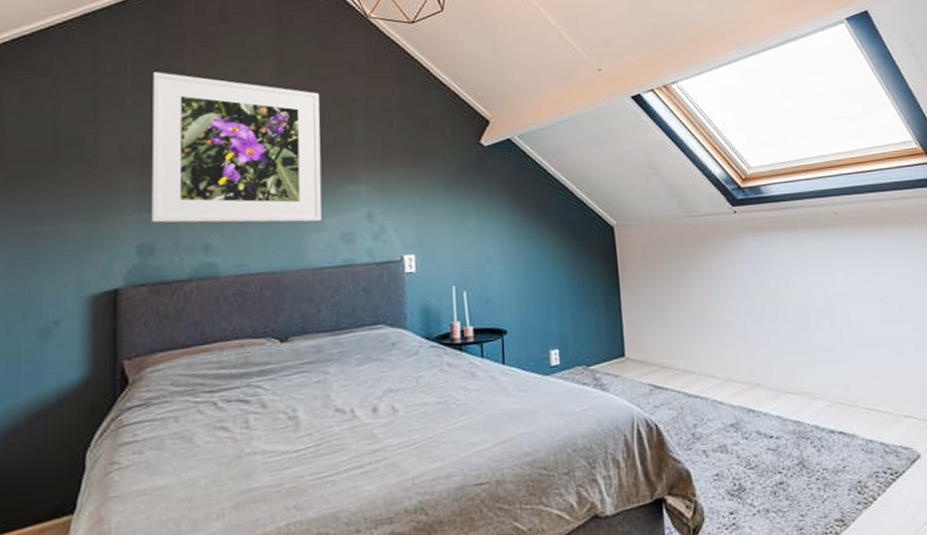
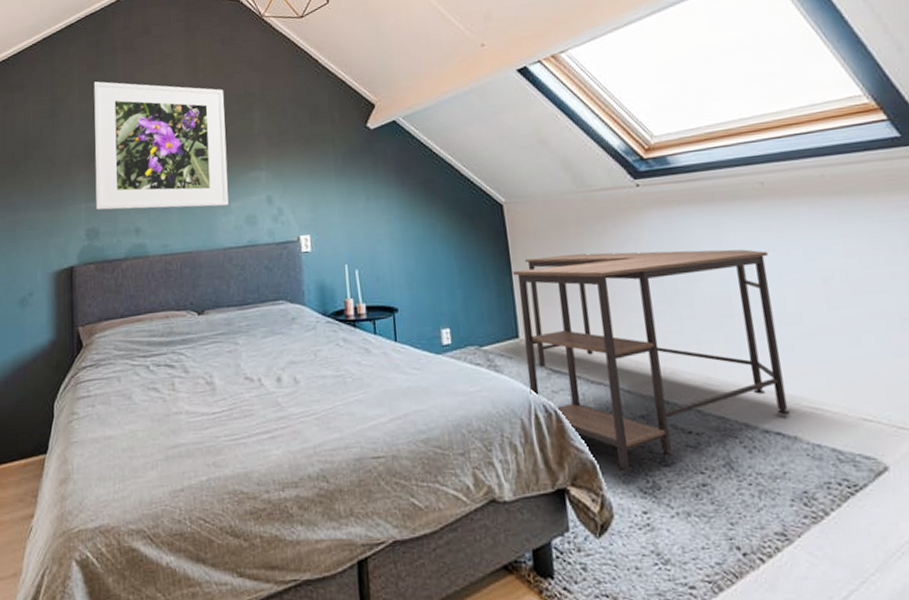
desk: none [620,271,851,478] -> present [512,249,791,472]

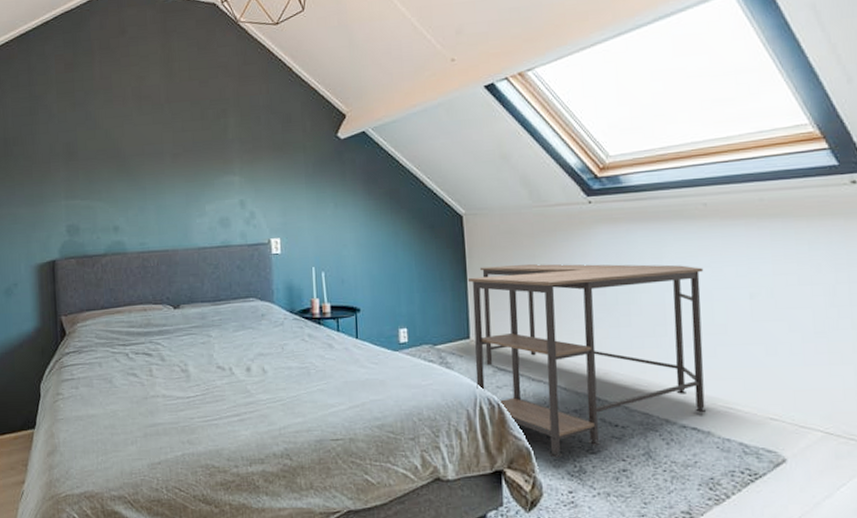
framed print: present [94,81,229,210] -> none [71,81,203,209]

